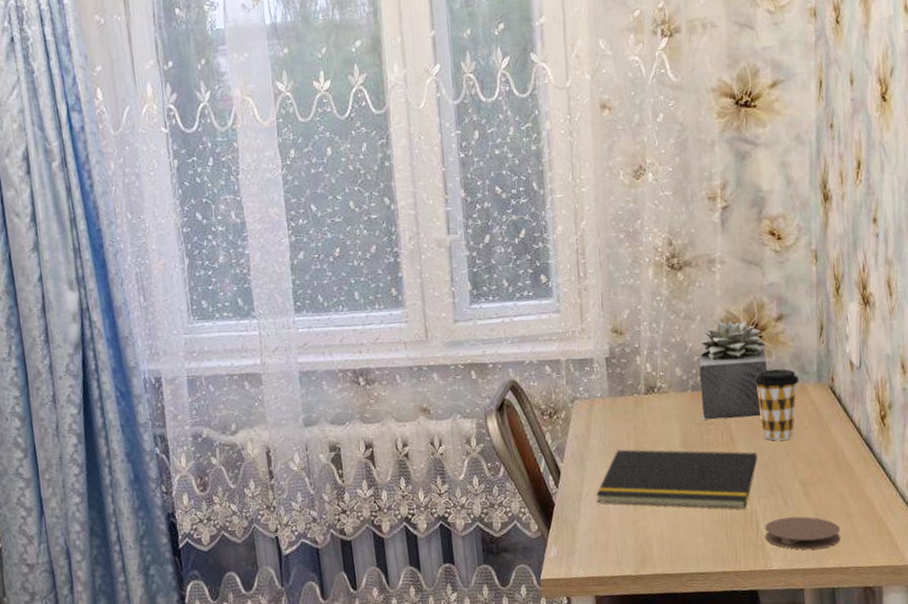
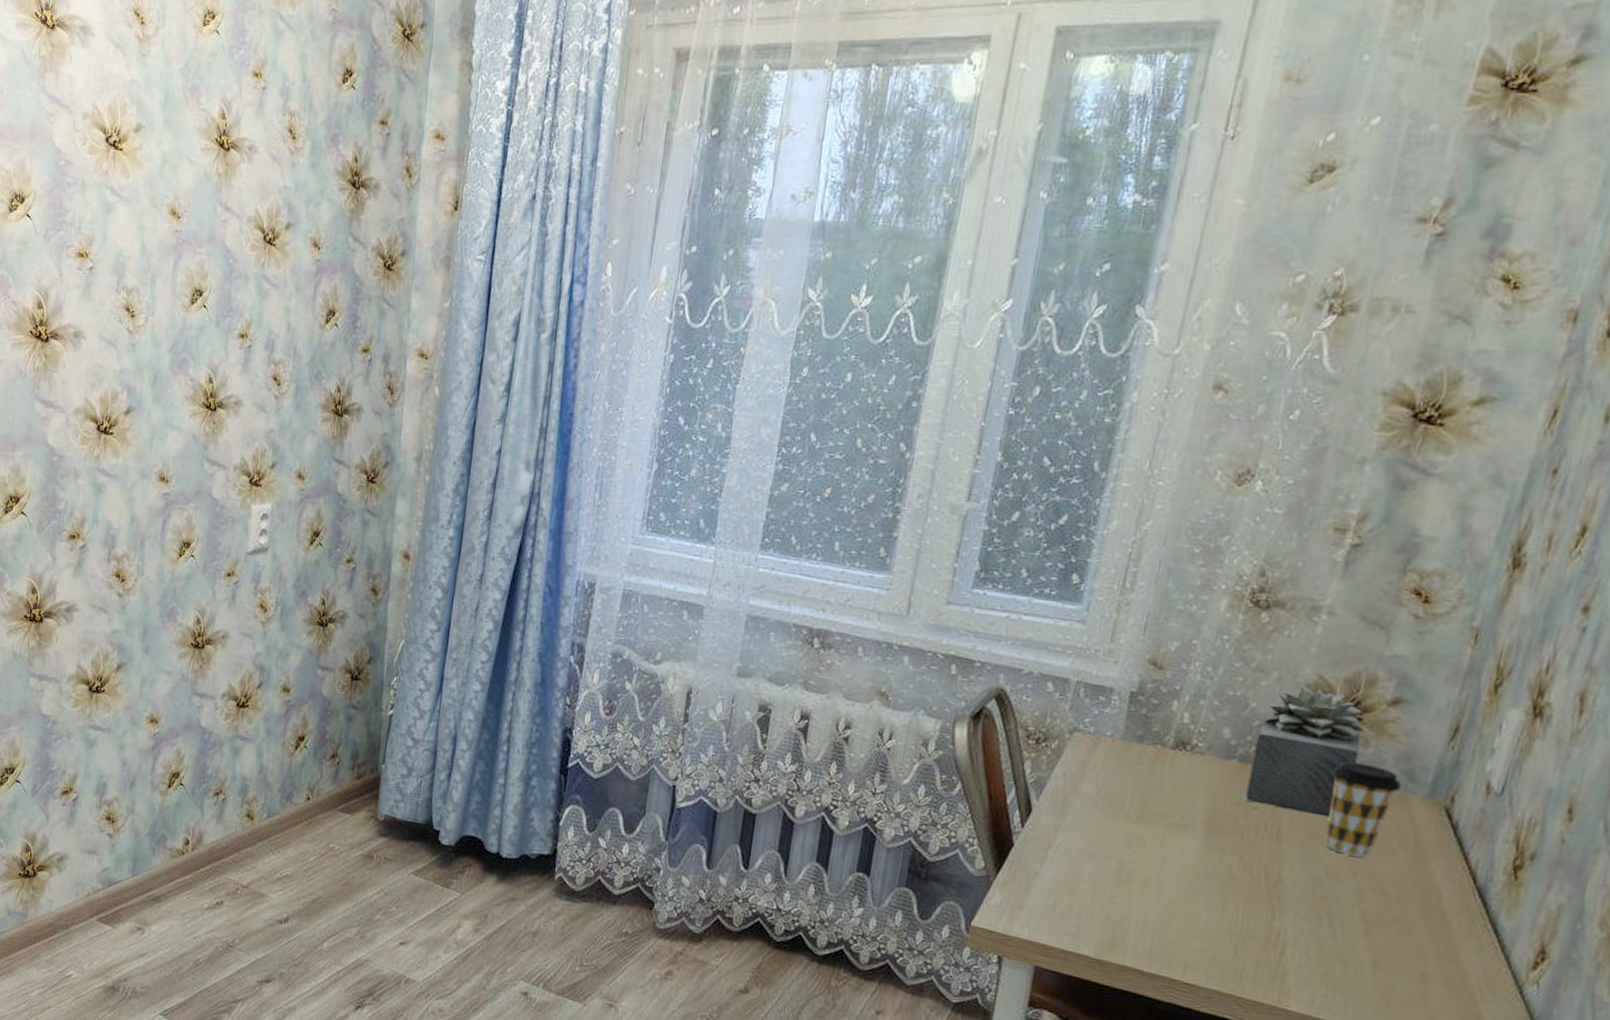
notepad: present [596,449,758,509] -> none [1069,805,1309,924]
coaster: present [764,516,841,550] -> none [1289,950,1405,1008]

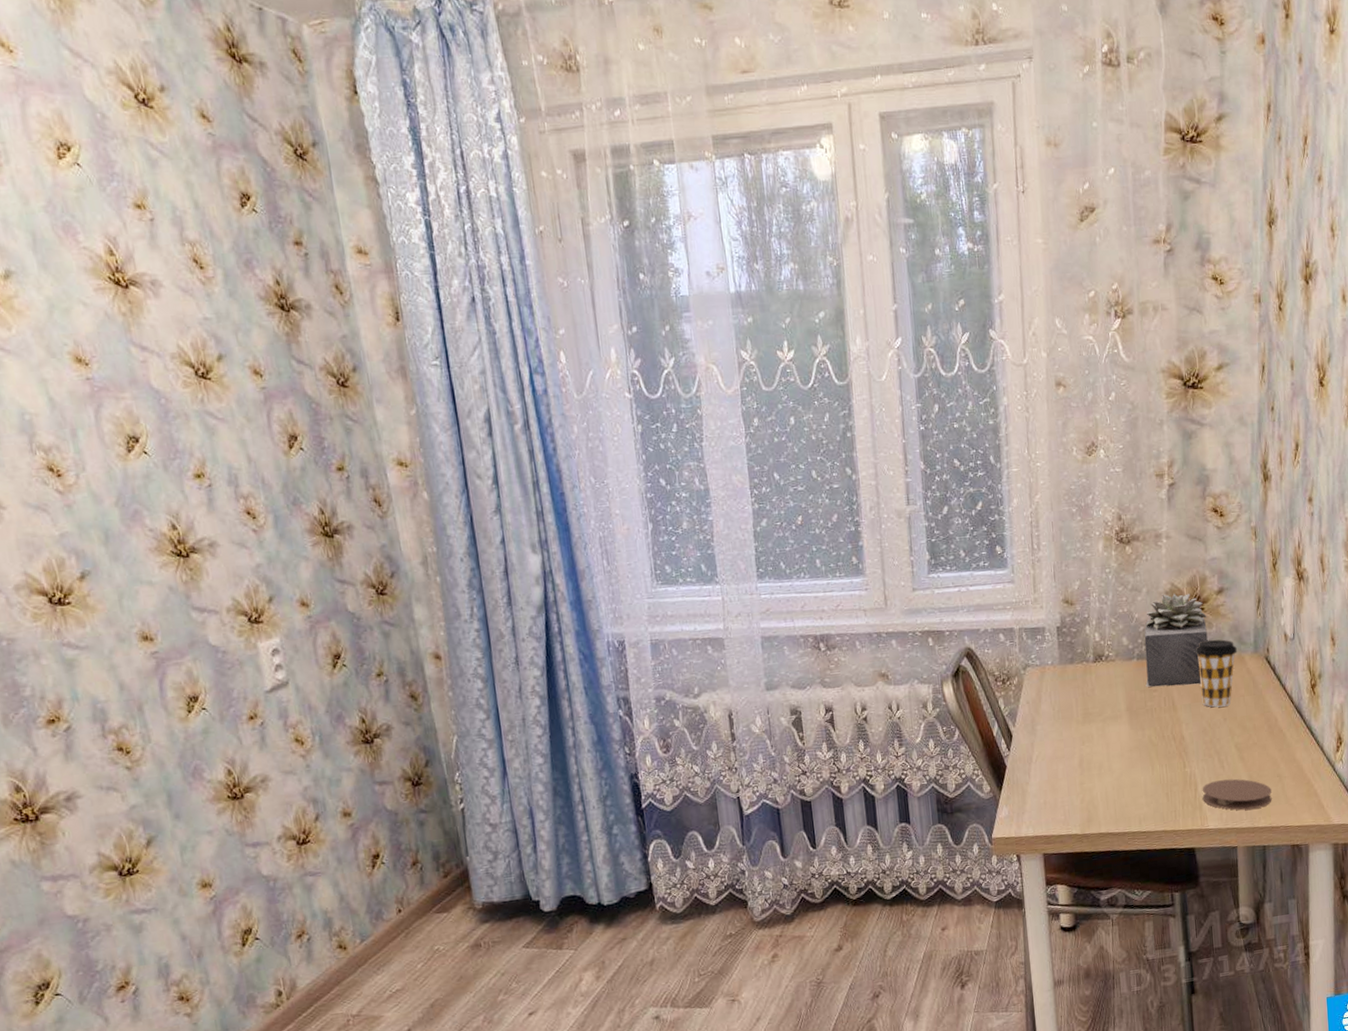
coaster: none [1289,950,1405,1008] -> present [1202,779,1272,810]

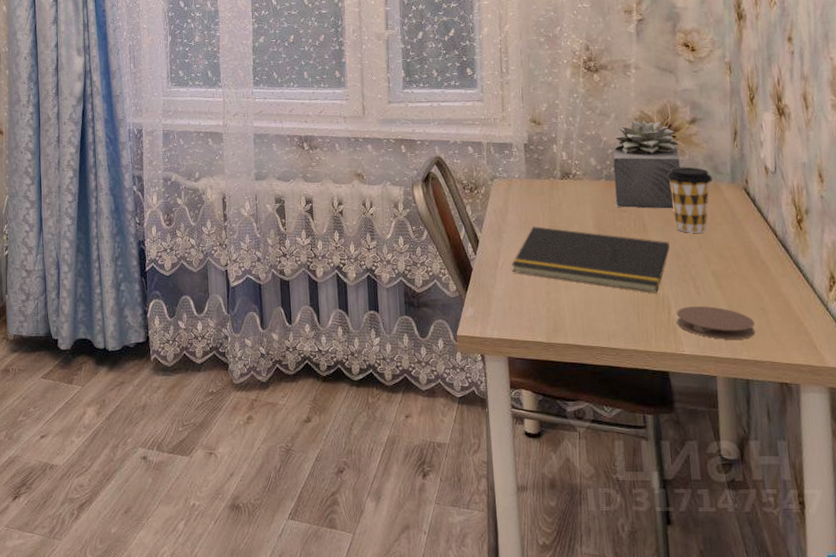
notepad: none [1046,714,1197,772] -> present [512,226,670,293]

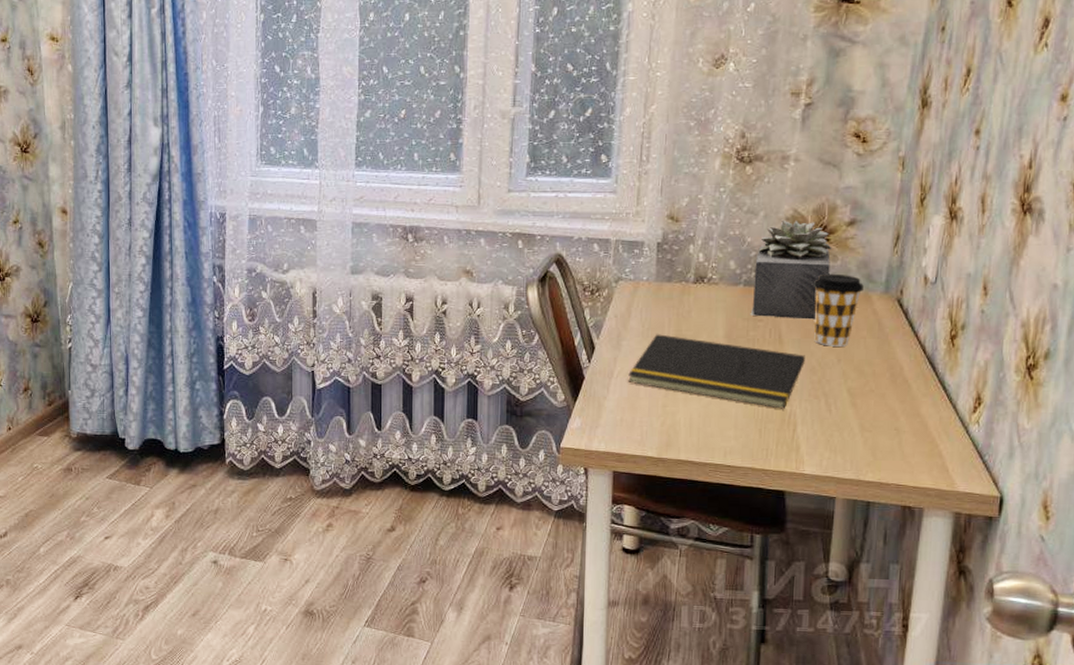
coaster: present [676,306,755,340] -> none [801,424,885,460]

